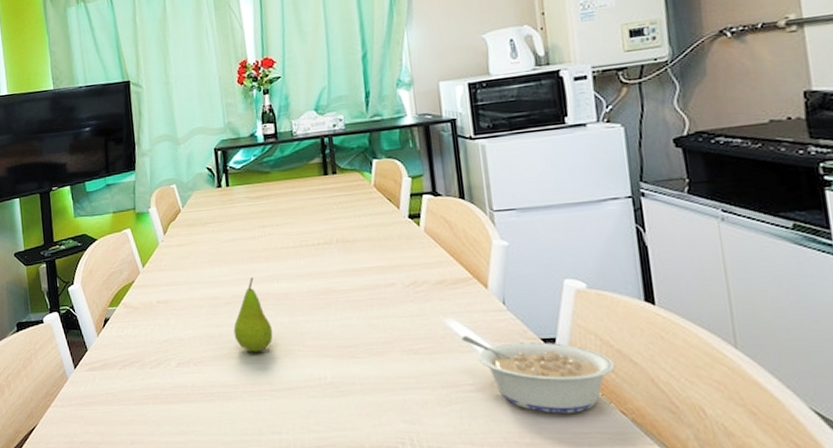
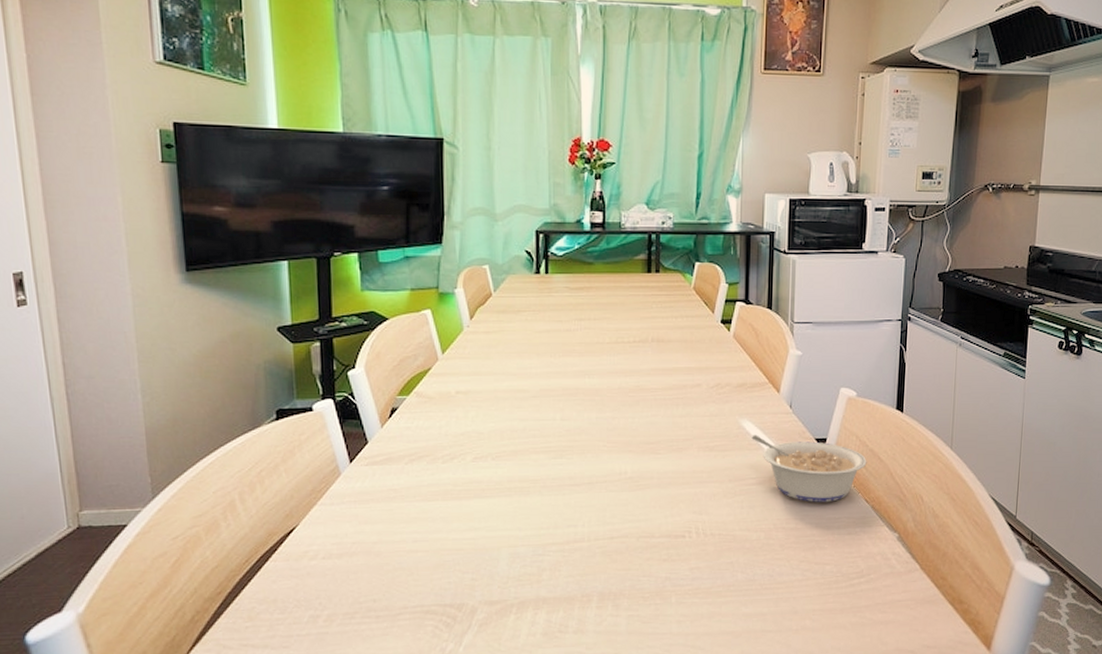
fruit: present [233,277,273,352] -> none [538,371,579,447]

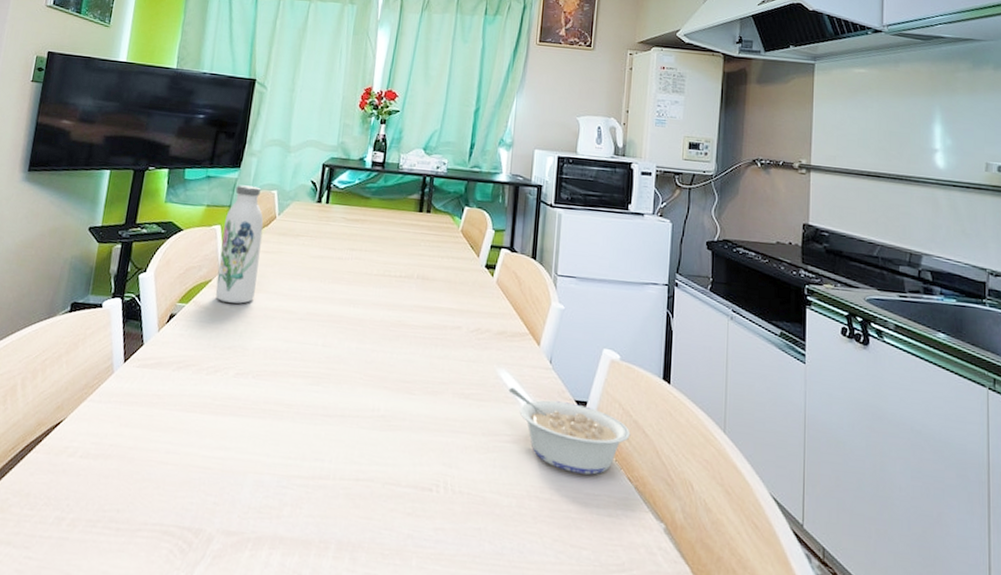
water bottle: none [435,263,481,389] -> present [215,185,264,304]

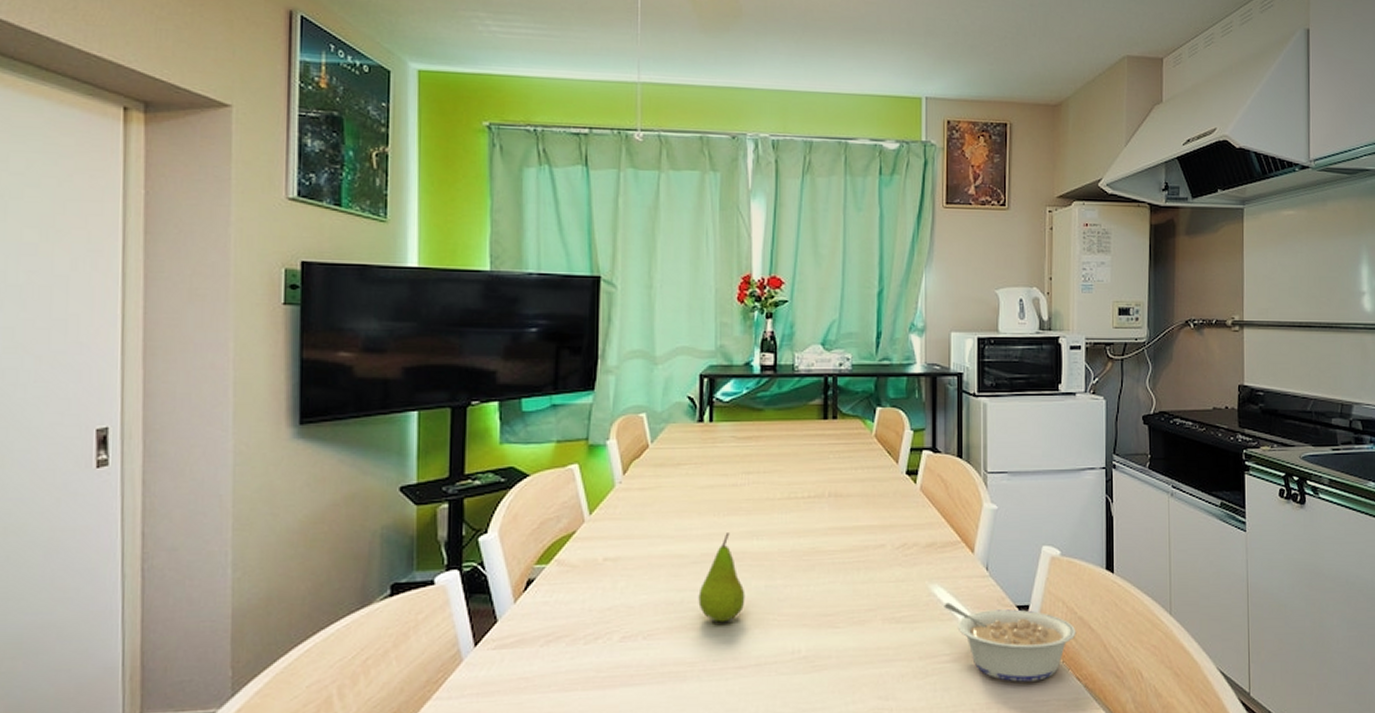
water bottle: present [215,185,264,304] -> none [582,411,634,556]
fruit: none [300,298,339,374] -> present [698,533,745,623]

